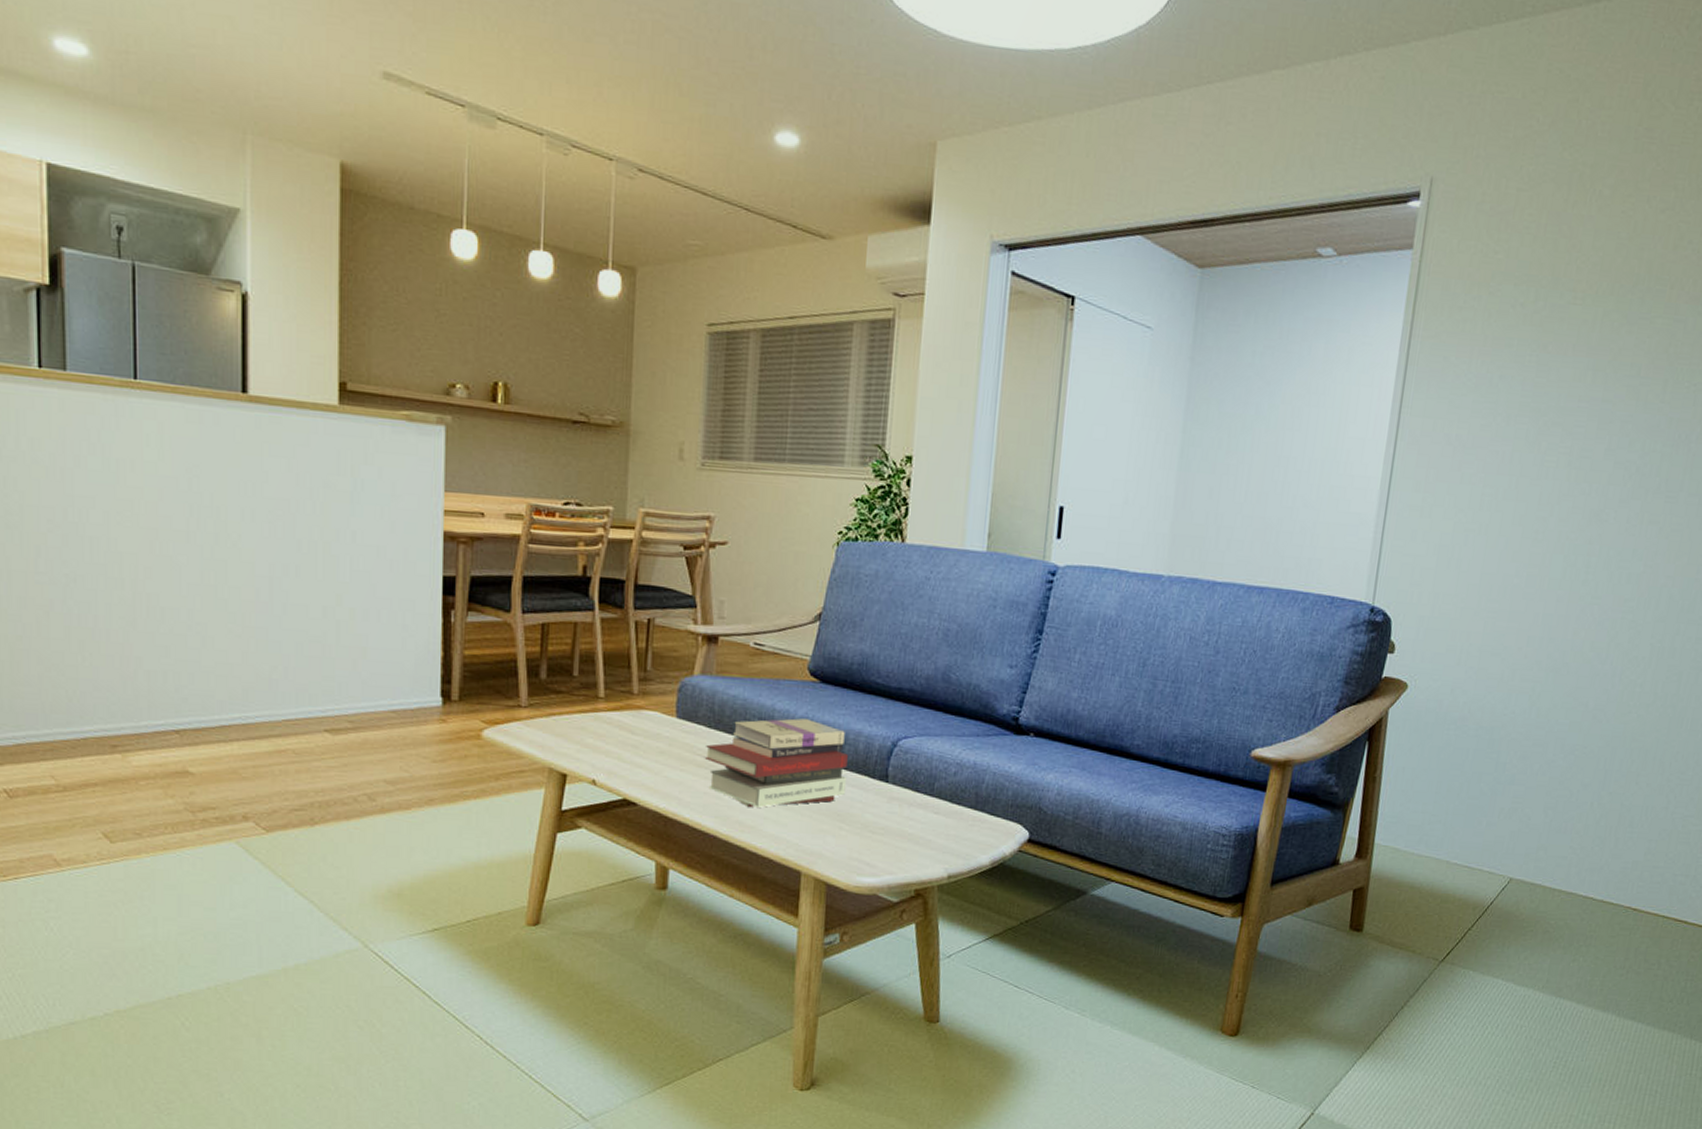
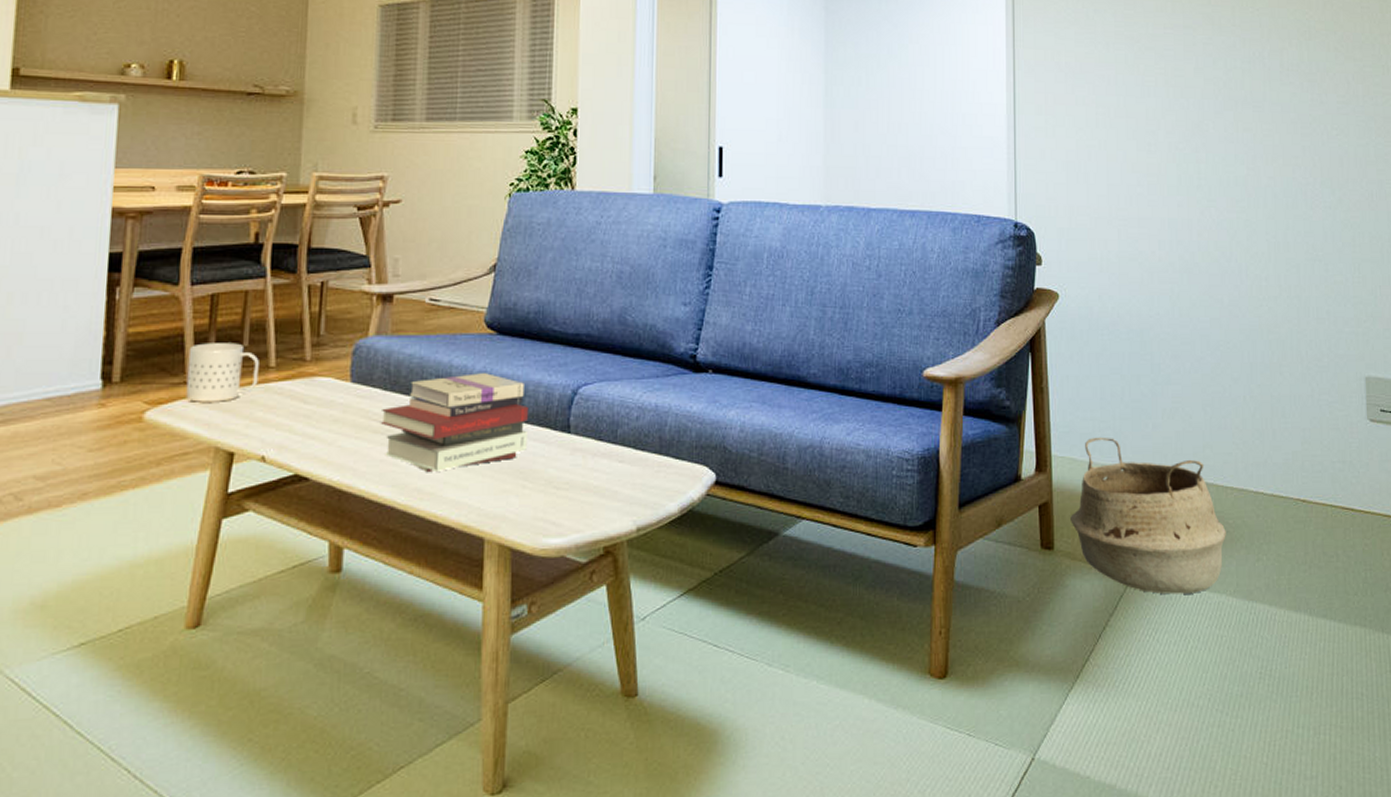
mug: none [520,670,589,727] -> present [186,343,259,402]
woven basket: none [1384,829,1546,985] -> present [1070,437,1226,594]

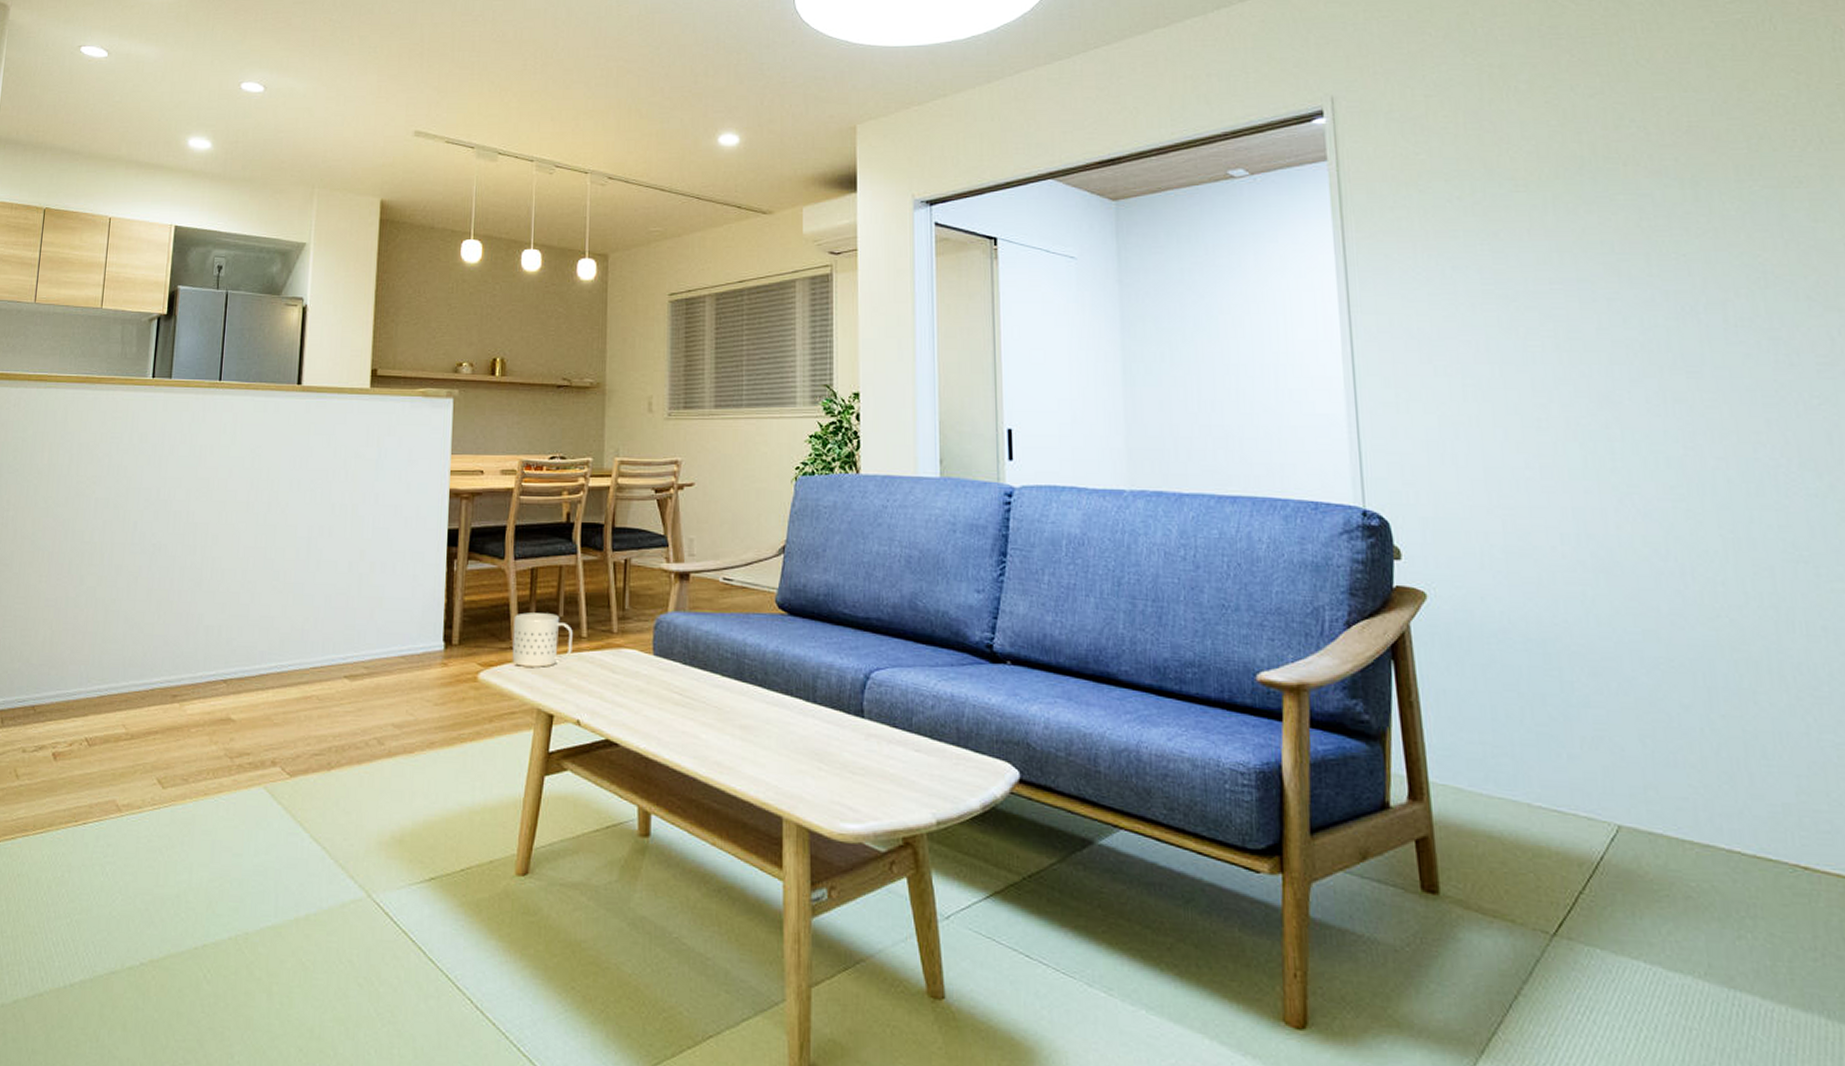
books: present [380,373,529,472] -> none [681,652,822,747]
woven basket: present [1070,437,1226,594] -> none [1459,764,1687,970]

